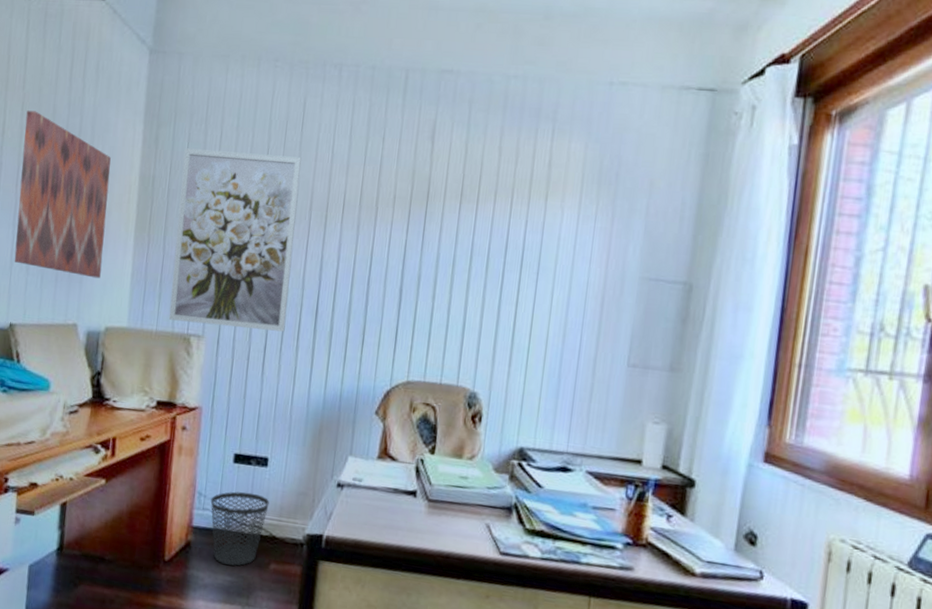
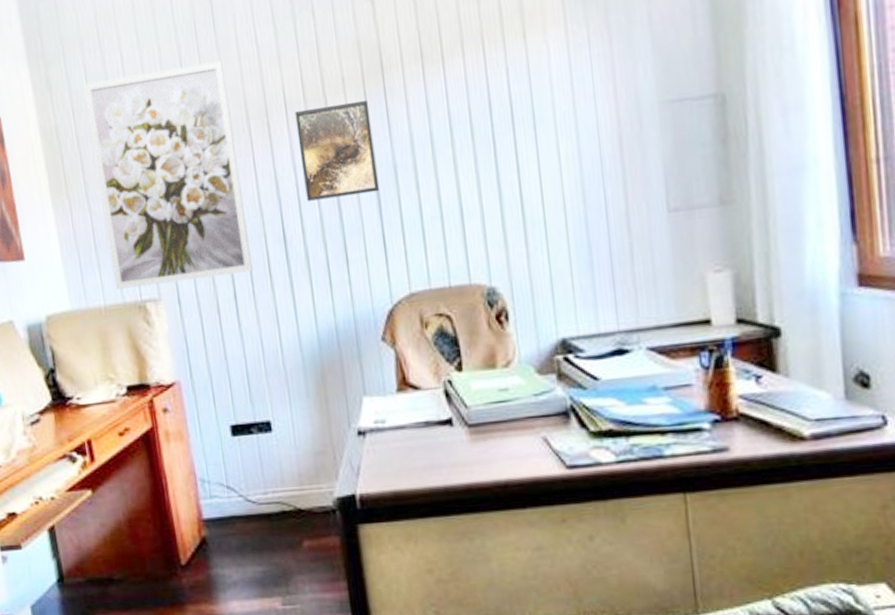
wastebasket: present [210,491,269,566] -> none [216,465,285,554]
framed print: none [342,213,411,293] -> present [294,100,379,201]

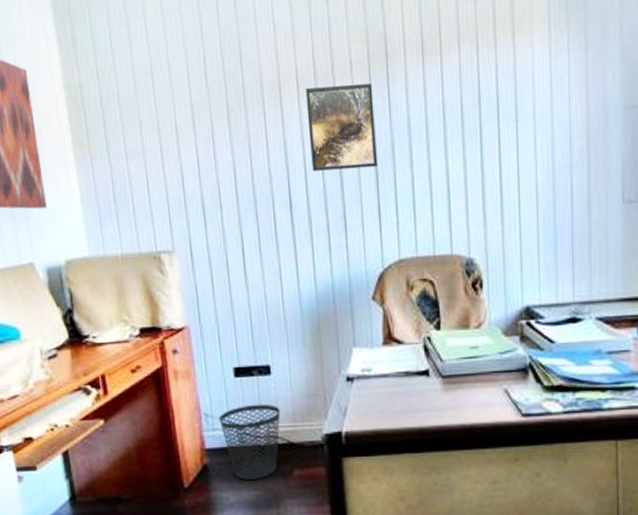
wall art: present [83,60,253,290] -> none [108,34,260,240]
wastebasket: none [216,465,285,554] -> present [219,404,281,480]

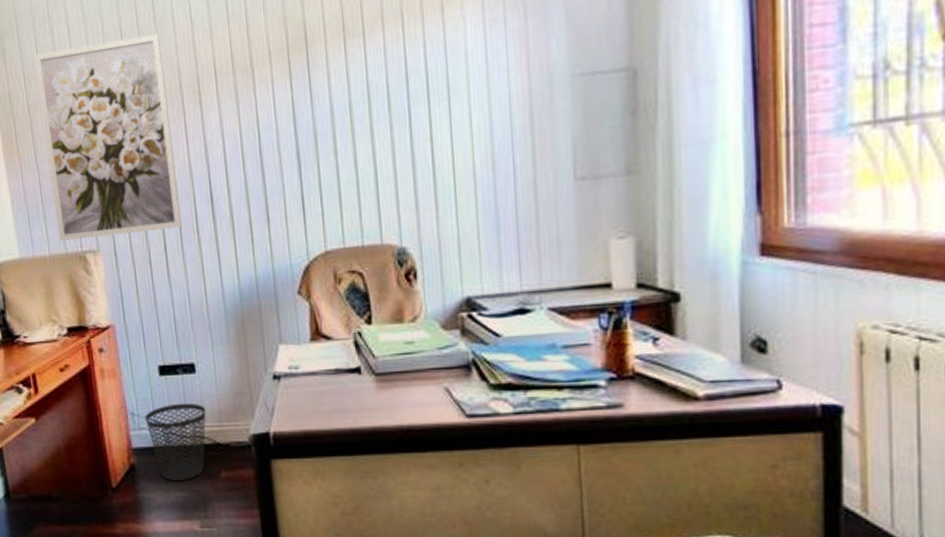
wall art: none [108,34,260,240] -> present [34,33,182,241]
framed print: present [305,83,377,171] -> none [224,71,300,165]

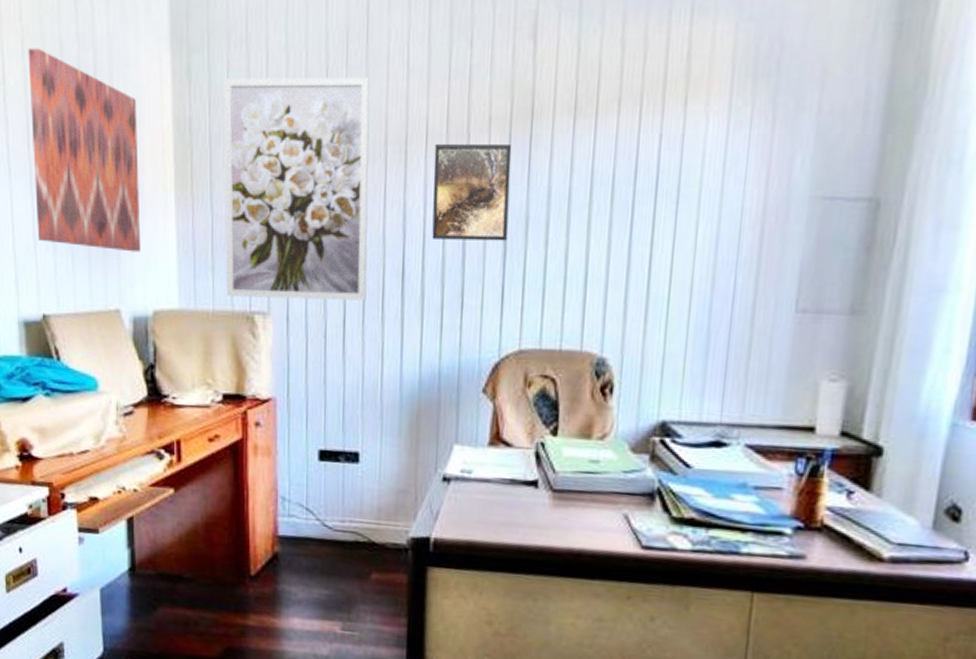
wastebasket: present [144,403,206,481] -> none [296,493,364,578]
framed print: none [224,71,300,165] -> present [432,143,512,241]

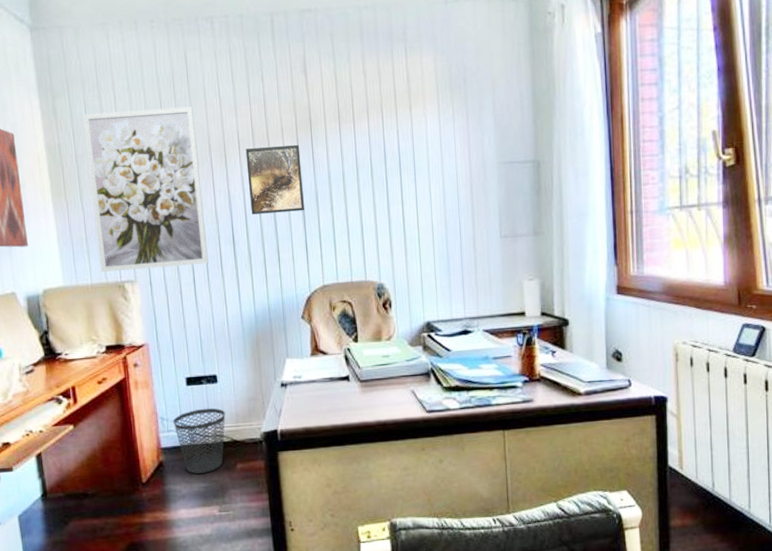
wastebasket: none [296,493,364,578] -> present [173,408,226,474]

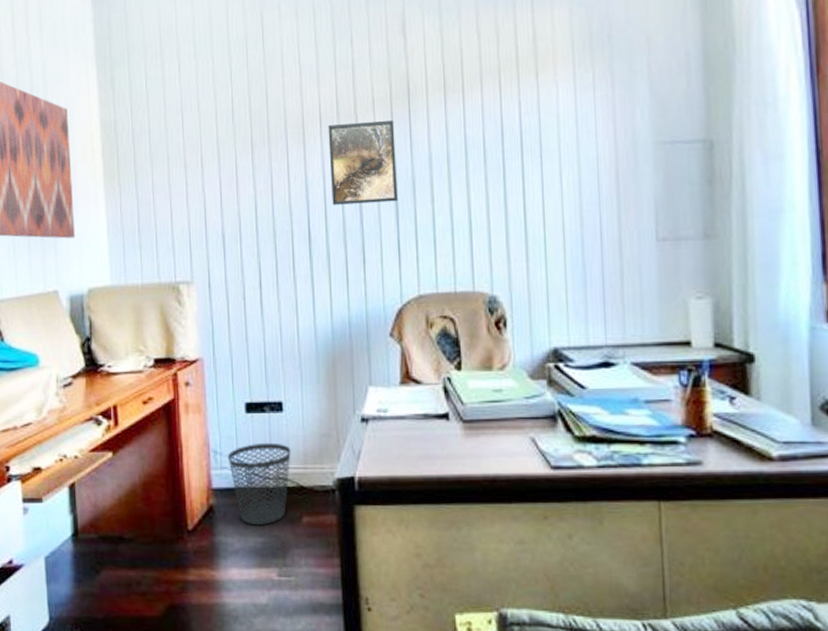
wall art: present [83,106,209,272] -> none [143,75,279,270]

